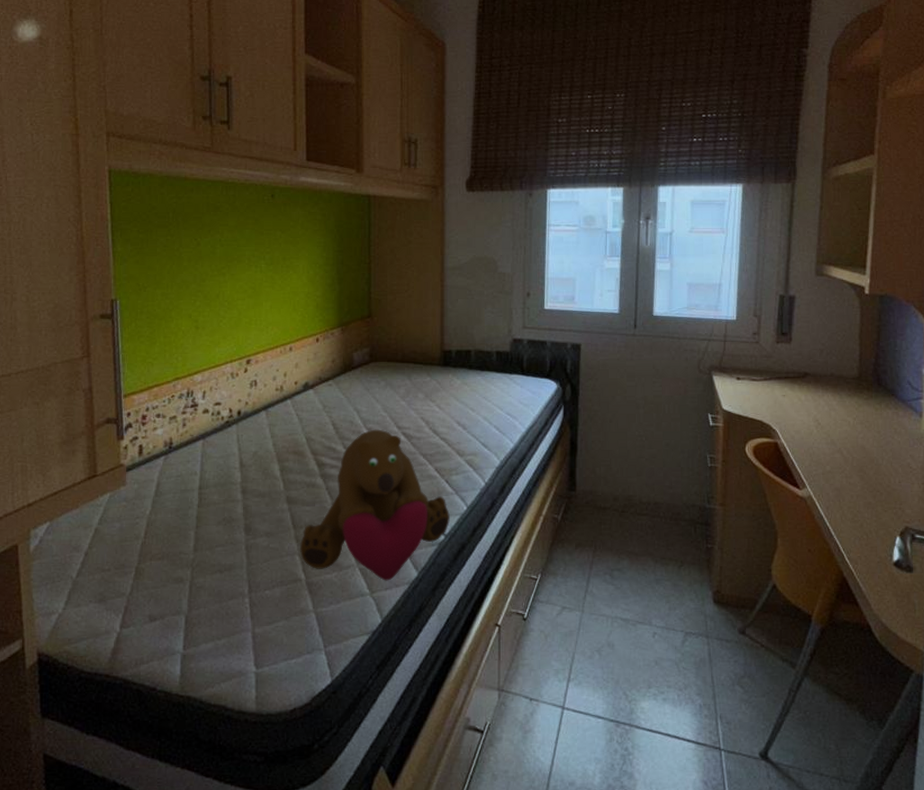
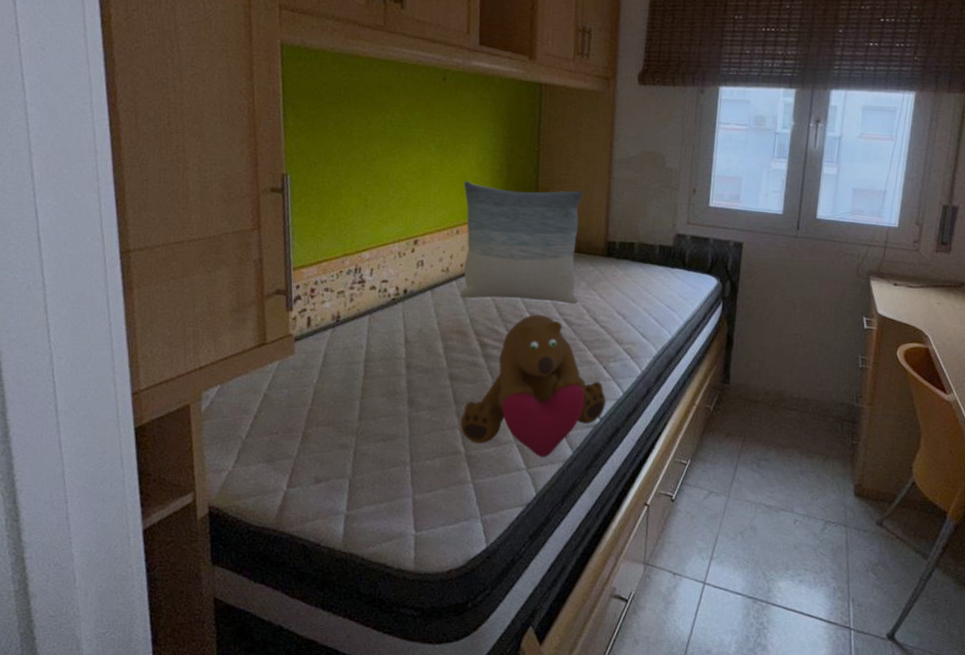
pillow: none [294,297,416,417] -> present [459,181,583,304]

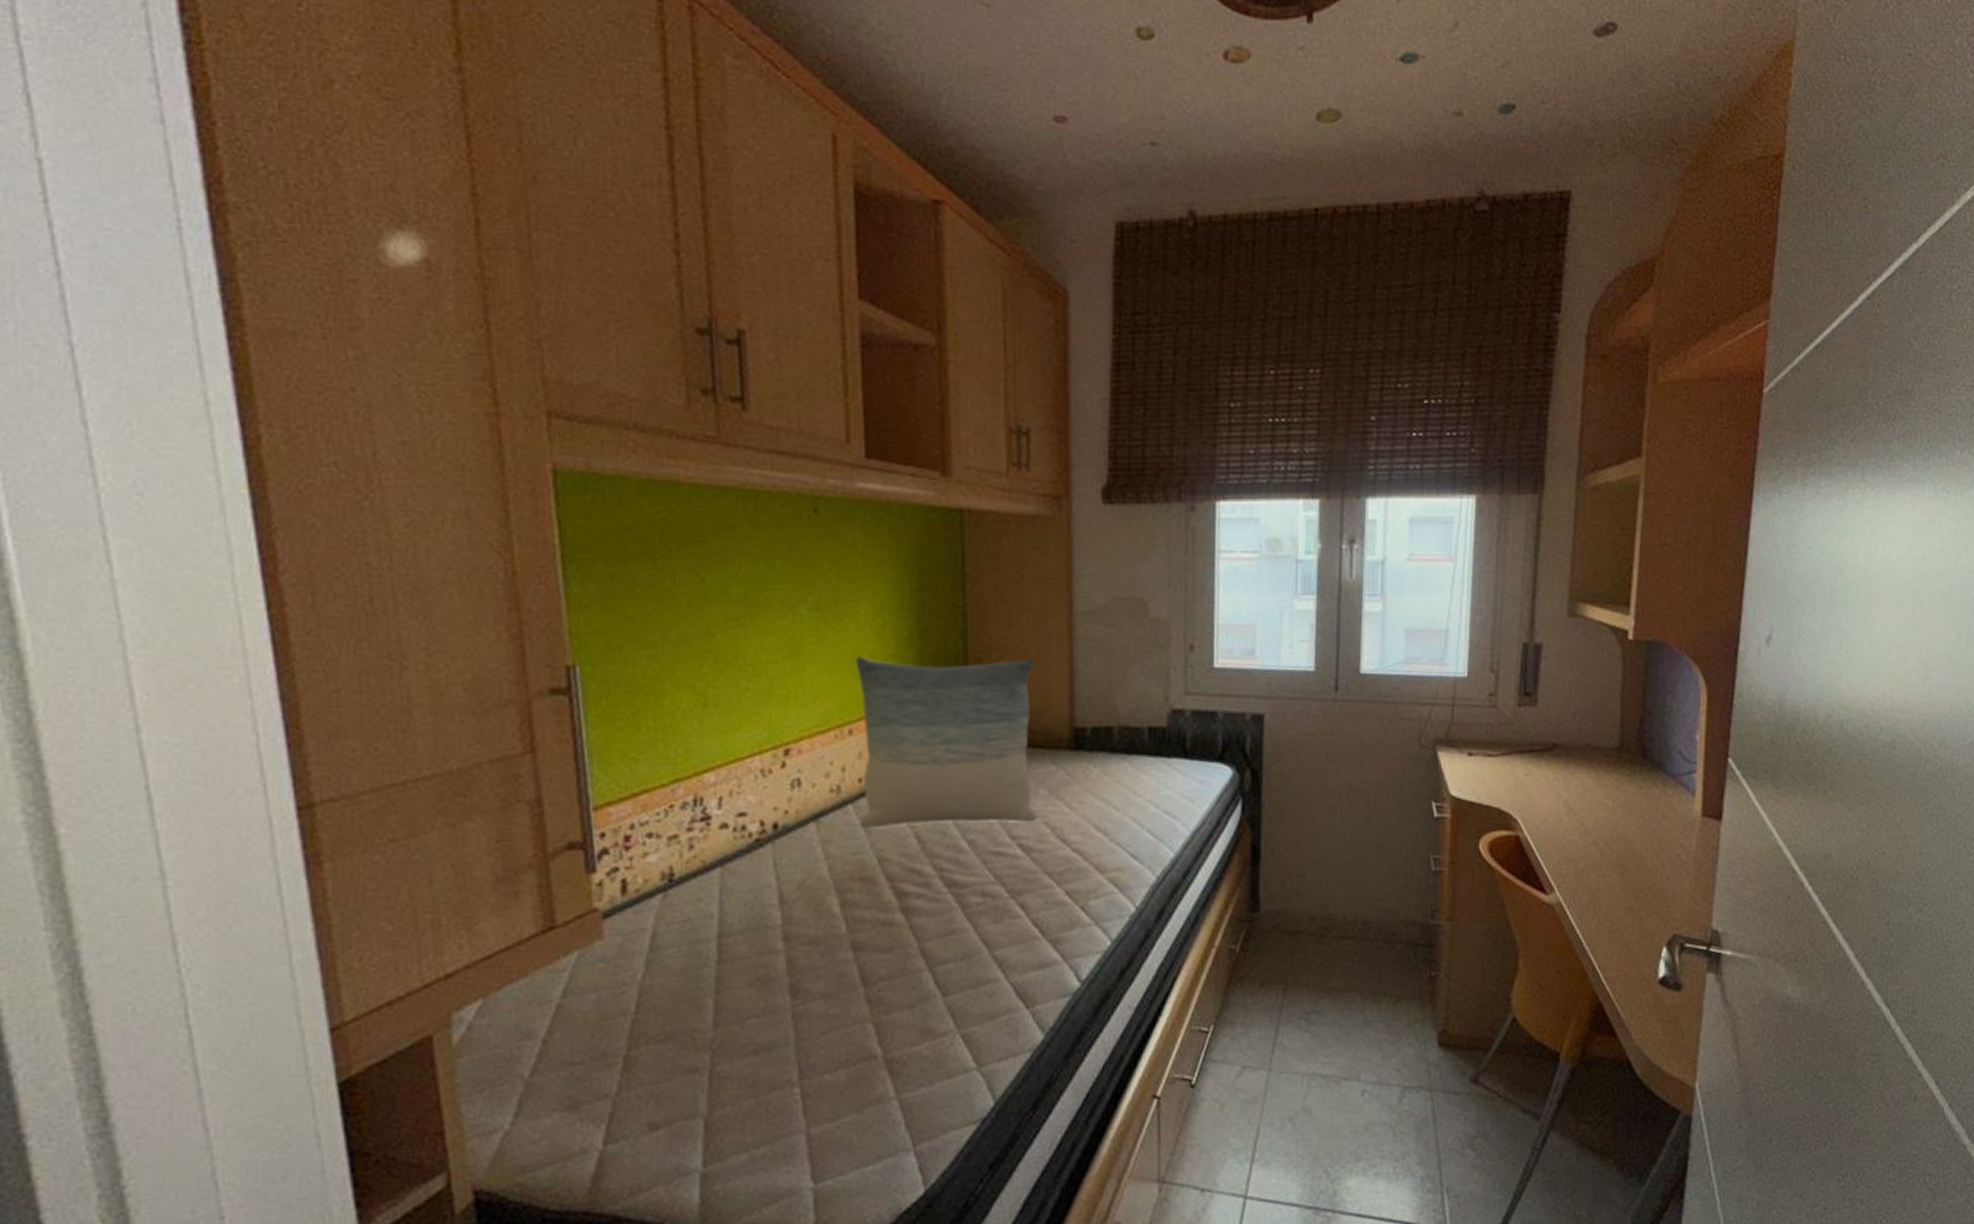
bear: present [460,314,606,458] -> none [873,841,1088,1049]

